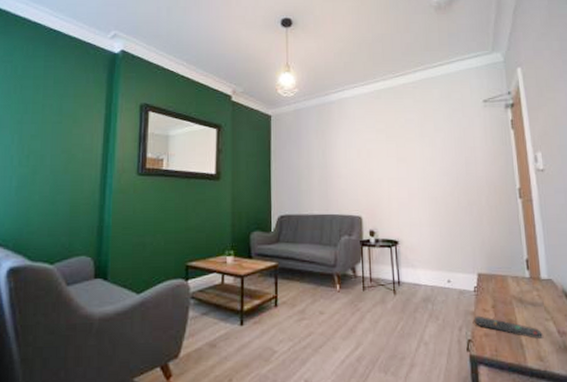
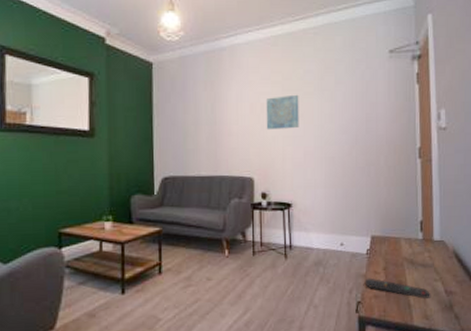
wall art: none [371,140,403,173] -> present [266,94,299,130]

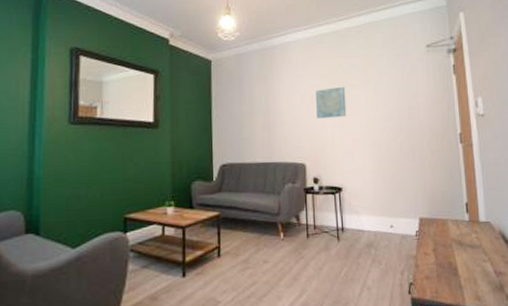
remote control: present [366,278,430,299] -> none [416,259,480,280]

